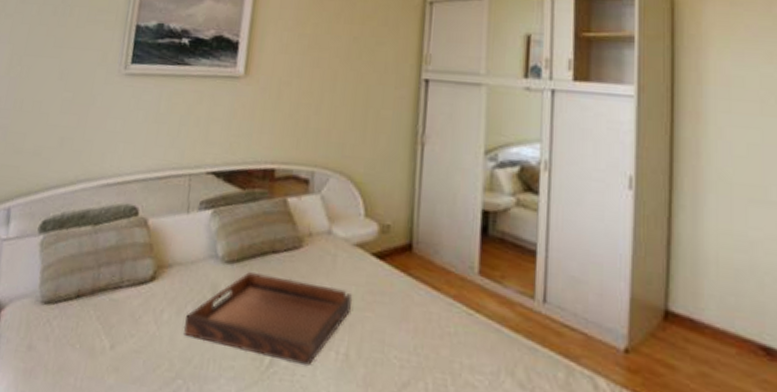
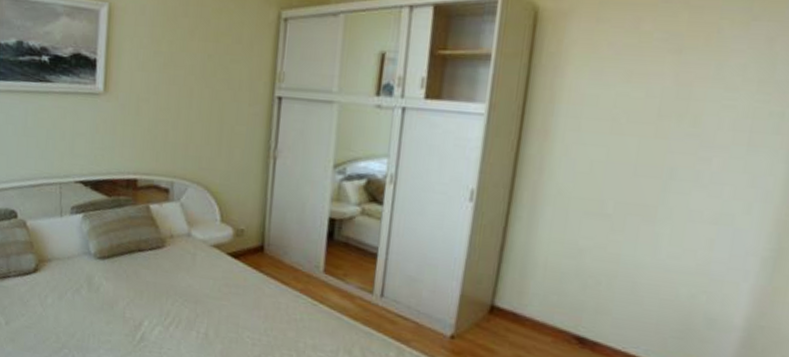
serving tray: present [183,272,353,367] -> none [65,267,211,342]

